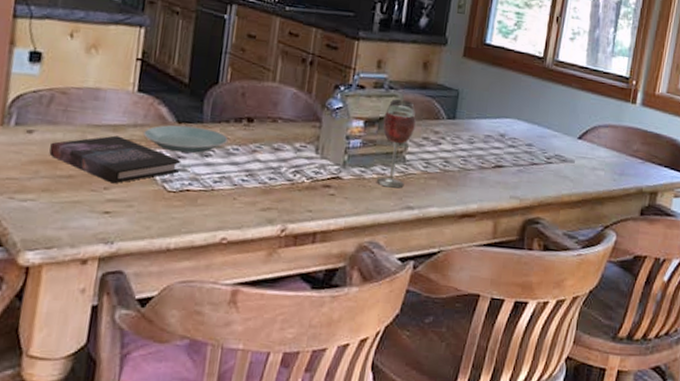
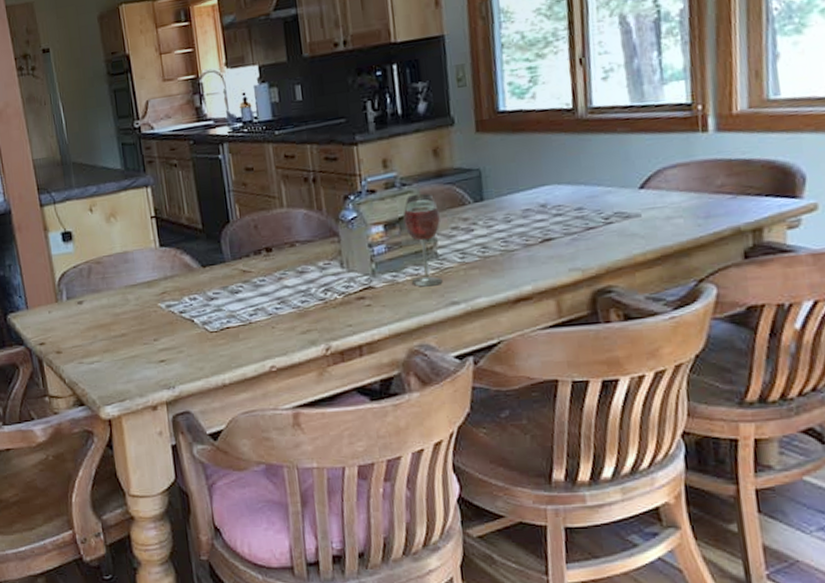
book: present [49,135,181,184] -> none [100,290,216,335]
plate: present [142,124,229,153] -> none [174,267,253,295]

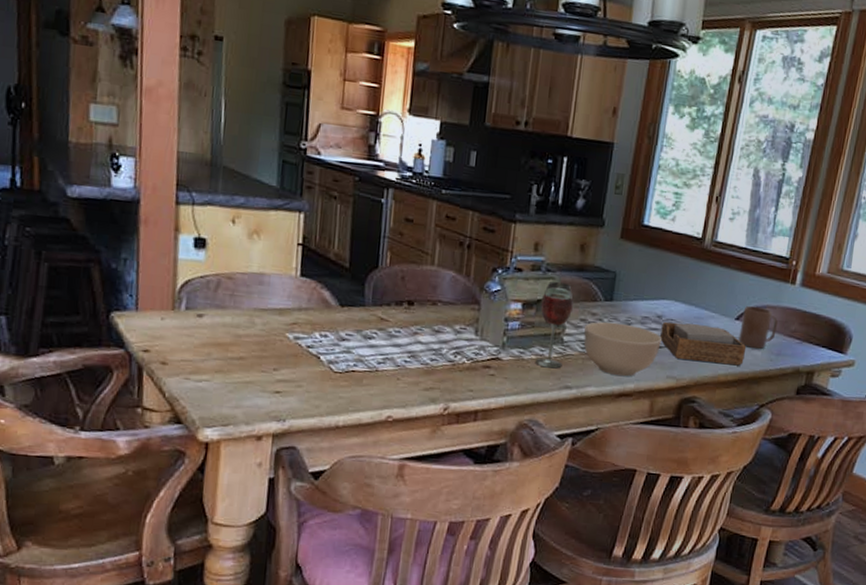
bowl: none [457,221,554,281] -> present [583,321,663,377]
napkin holder: none [548,201,663,248] -> present [659,321,747,366]
mug: none [646,167,698,217] -> present [738,305,778,349]

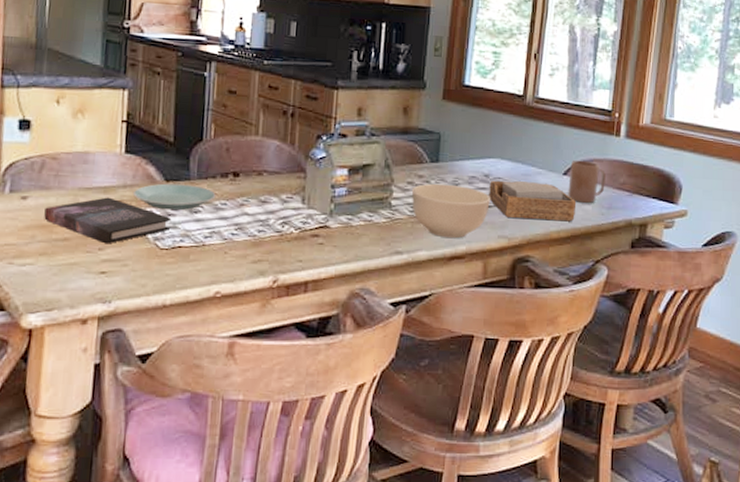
book: none [220,319,346,365] -> present [44,197,172,244]
plate: none [307,308,390,336] -> present [132,183,216,211]
wineglass: present [536,281,574,369] -> none [364,145,399,234]

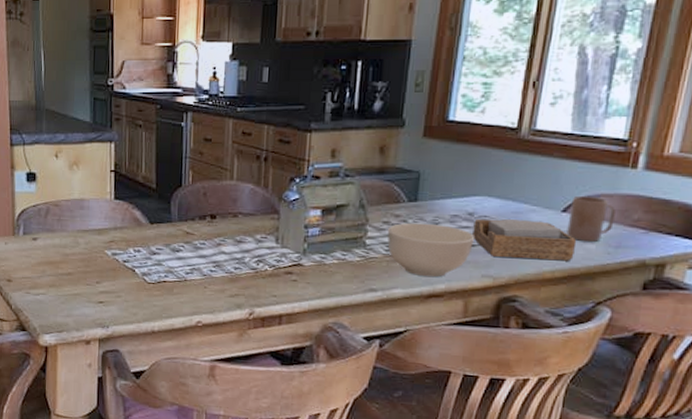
book: present [44,197,172,244] -> none [51,238,157,278]
plate: present [132,183,216,211] -> none [122,225,195,250]

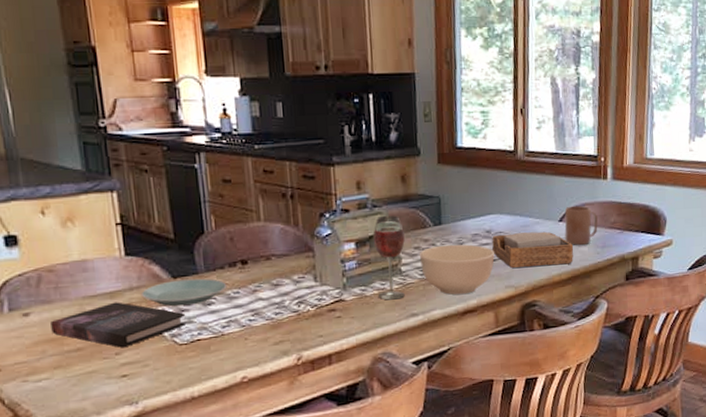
book: none [51,238,157,278] -> present [51,302,187,348]
plate: none [122,225,195,250] -> present [140,278,227,307]
wineglass: none [338,186,375,272] -> present [373,215,405,300]

